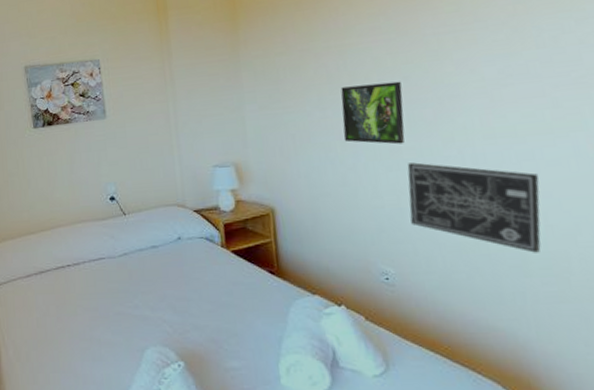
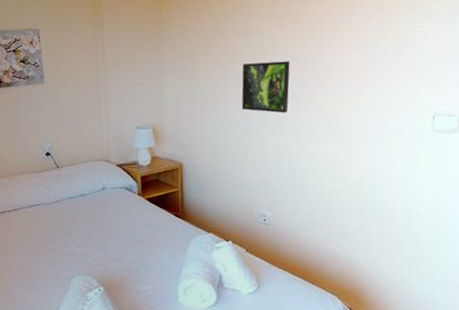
wall art: present [407,162,541,253] -> none [286,128,383,200]

